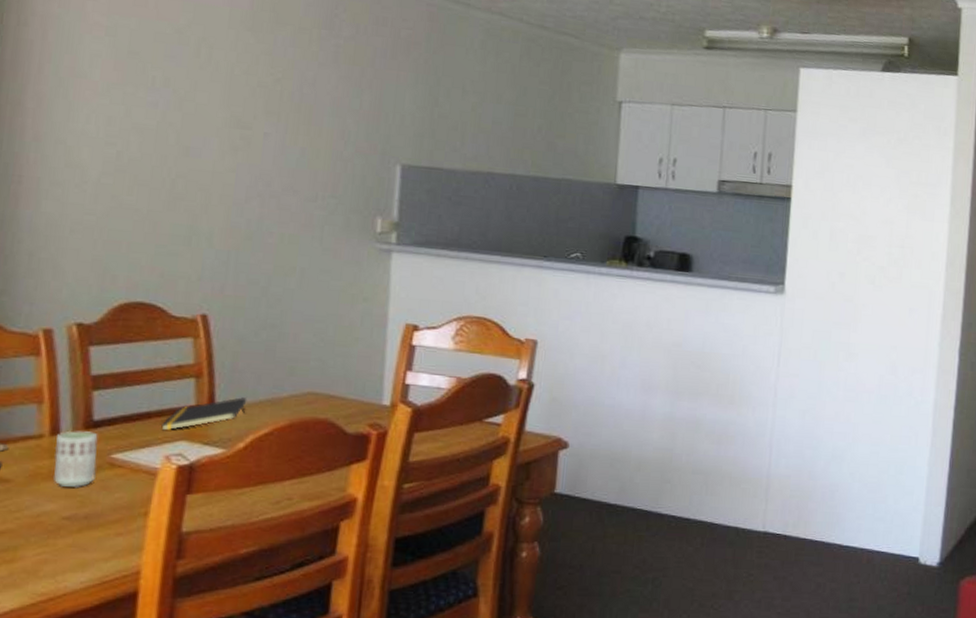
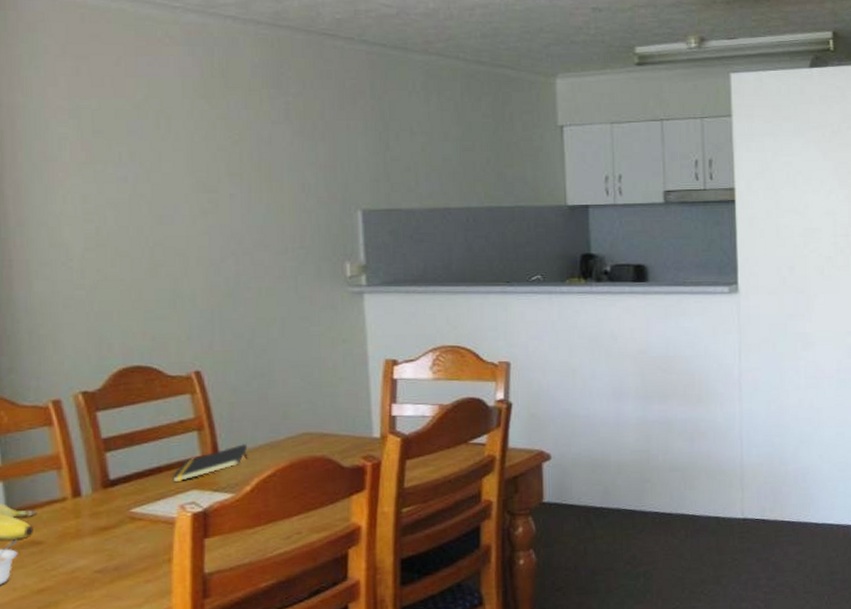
cup: present [53,430,98,488] -> none [78,490,119,544]

